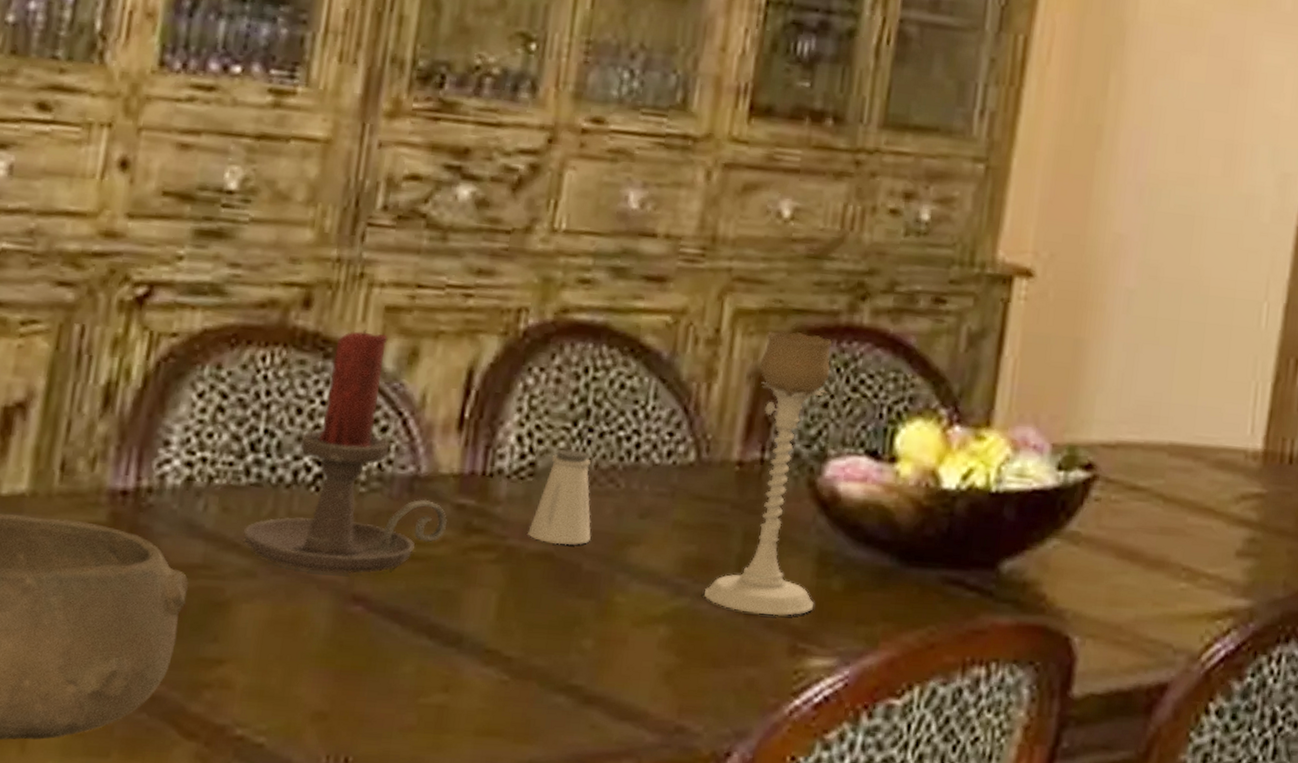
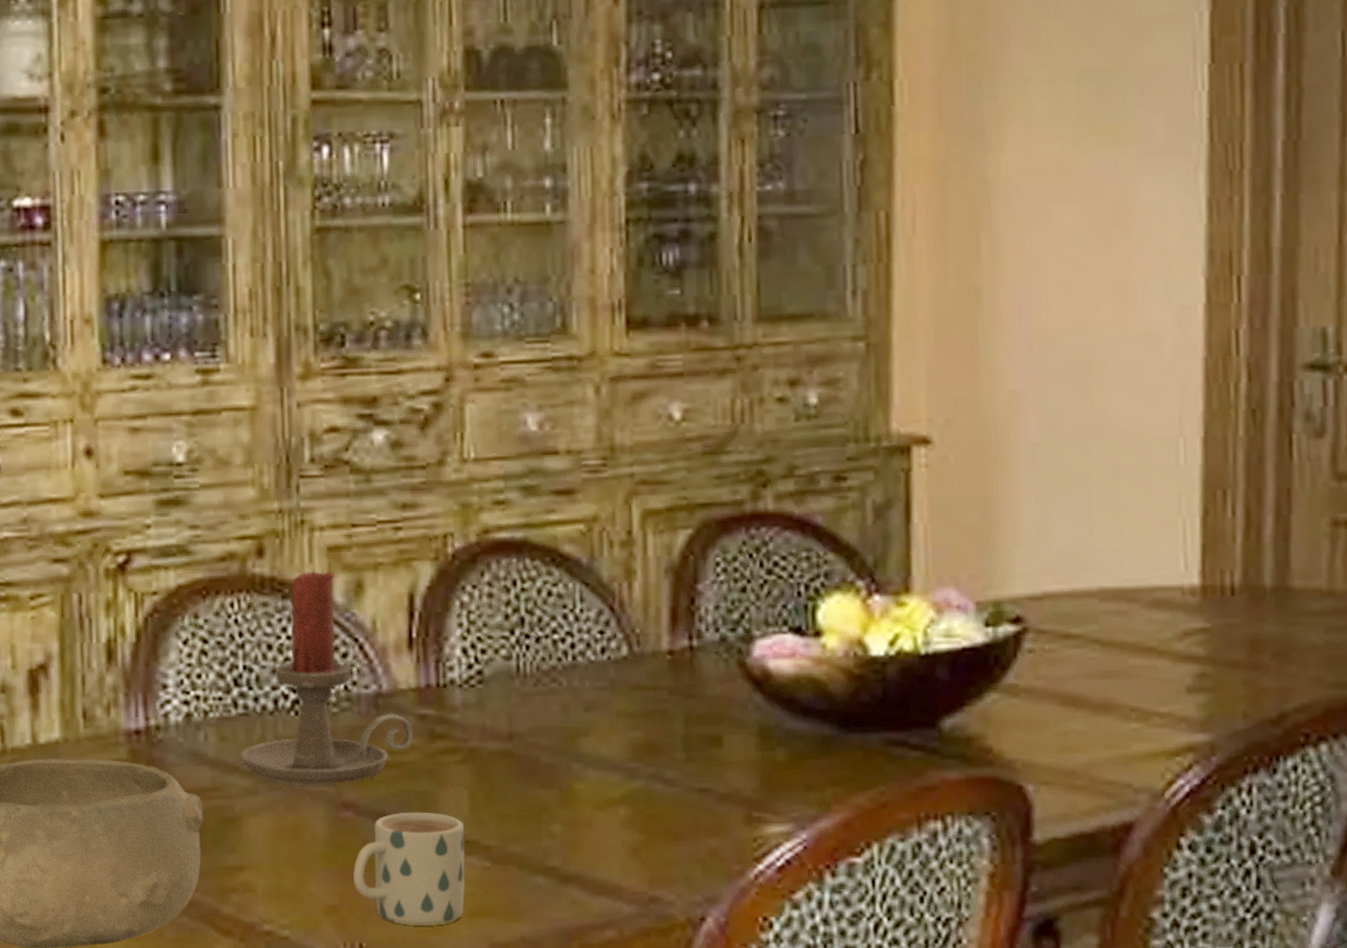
mug: none [350,612,487,742] -> present [352,813,465,925]
saltshaker: present [528,449,591,545] -> none [486,656,543,742]
candle holder: present [704,330,833,616] -> none [657,524,763,789]

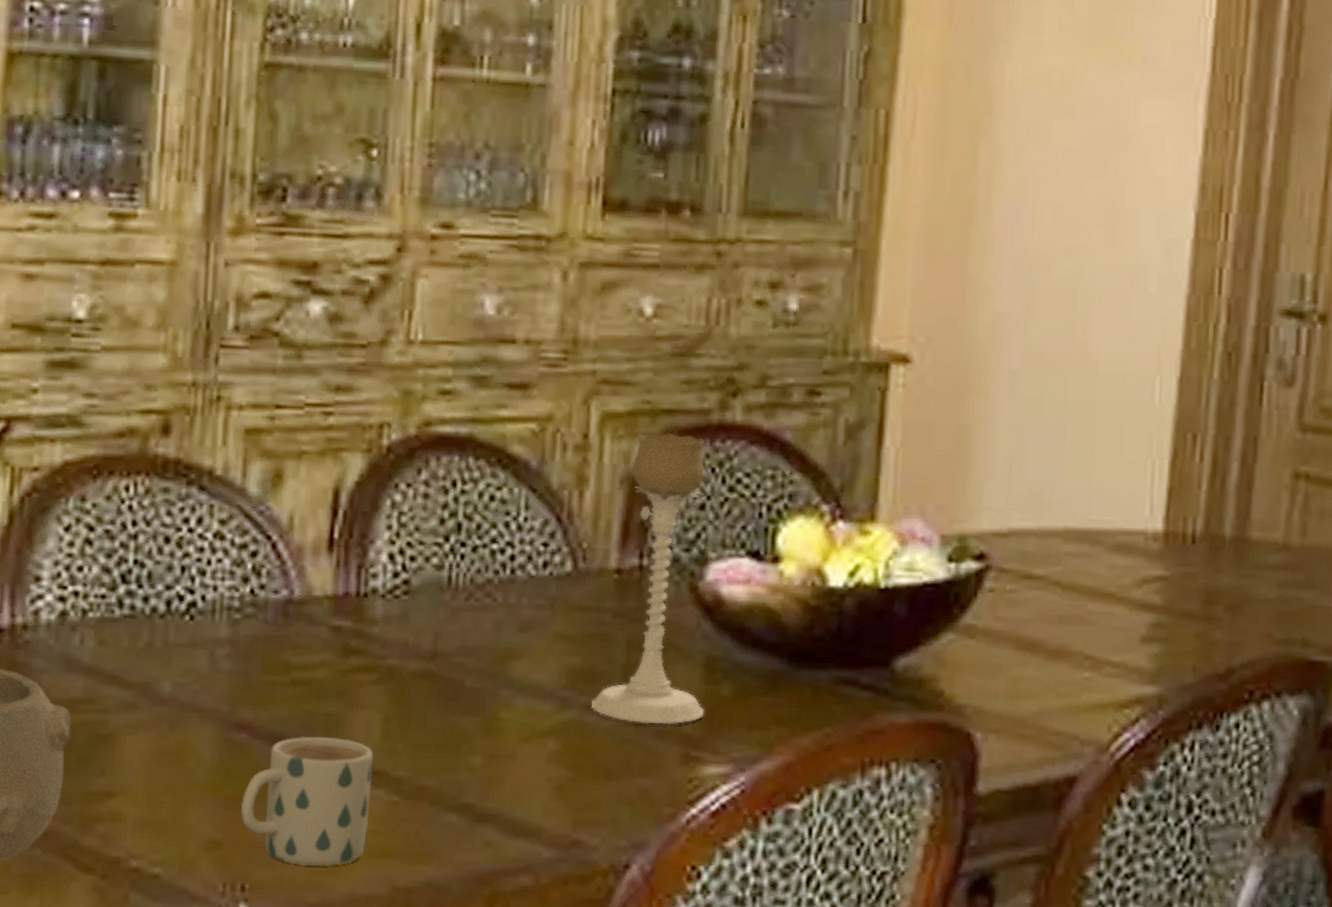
candle holder: present [241,569,414,785] -> none [122,454,326,702]
candle holder: none [657,524,763,789] -> present [591,432,705,725]

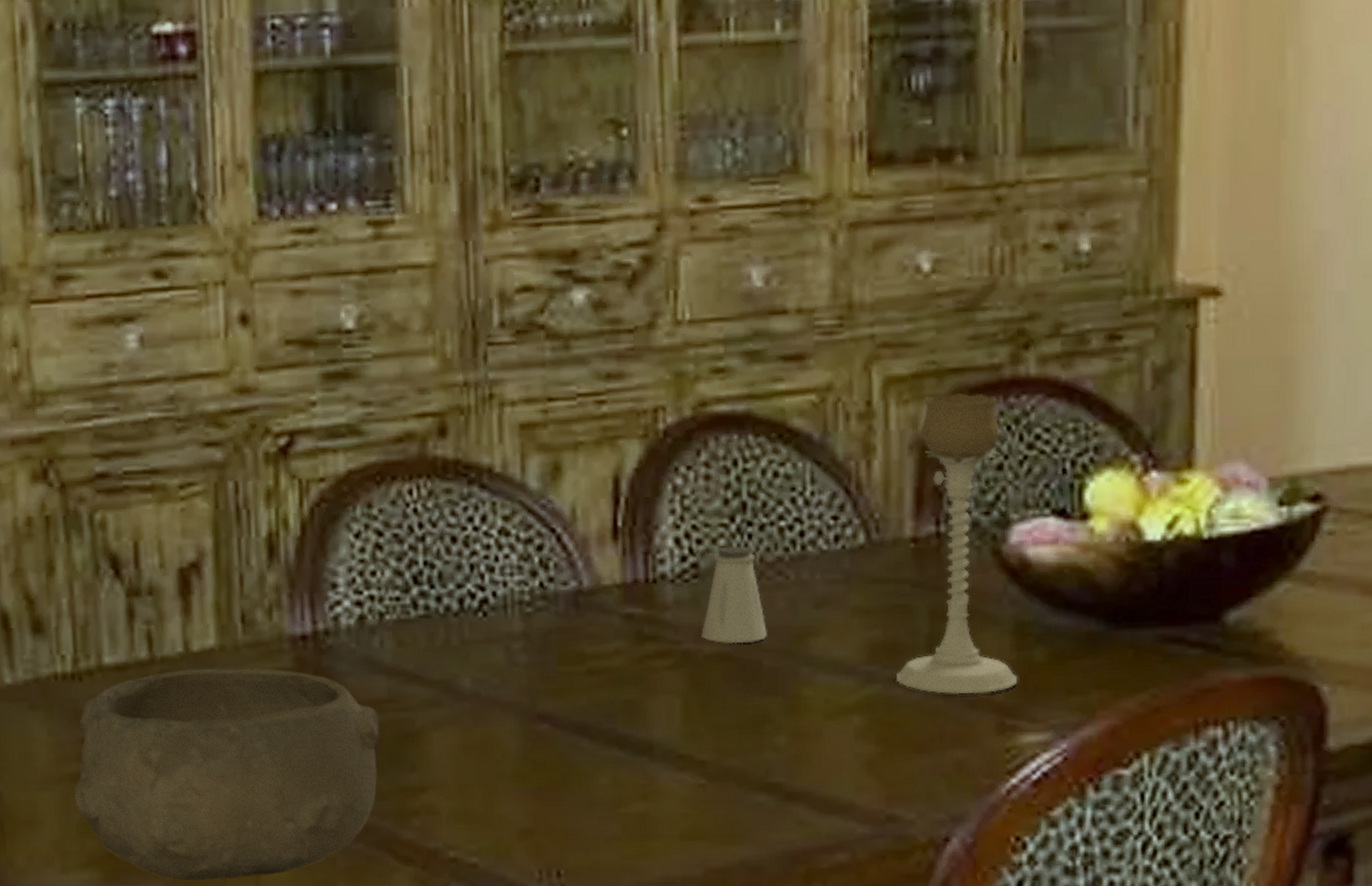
mug: present [240,737,374,866] -> none [549,724,677,850]
saltshaker: none [407,565,471,663] -> present [701,546,767,644]

